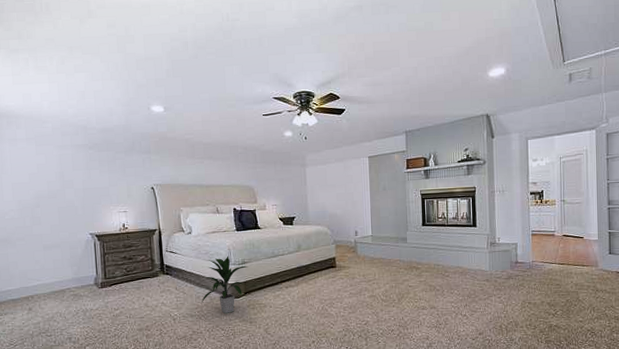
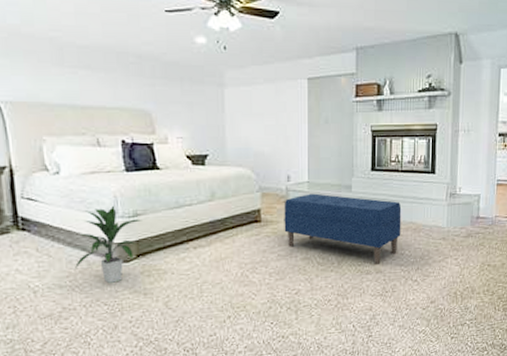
bench: none [353,244,450,301] -> present [284,193,402,264]

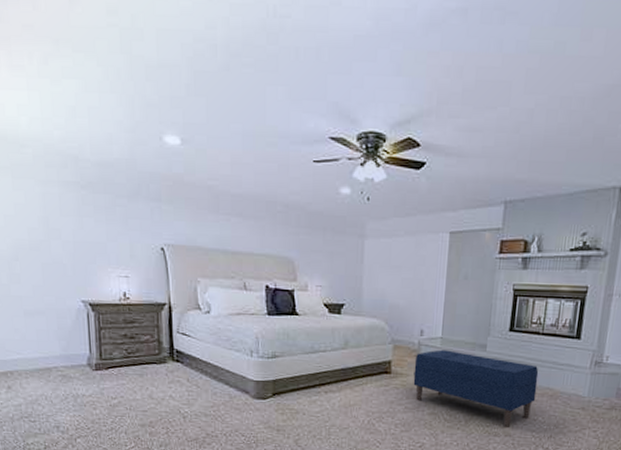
indoor plant: present [74,205,142,283] -> none [218,345,280,417]

